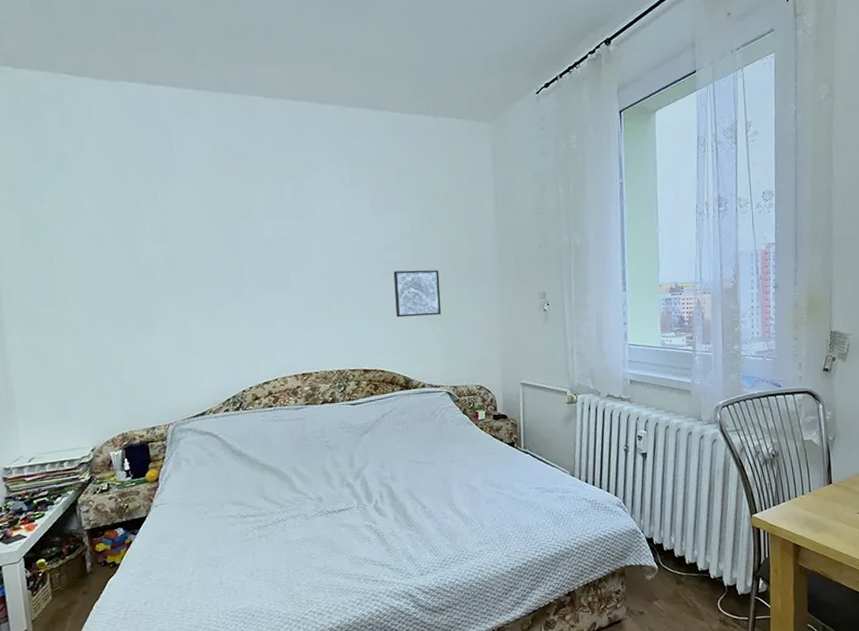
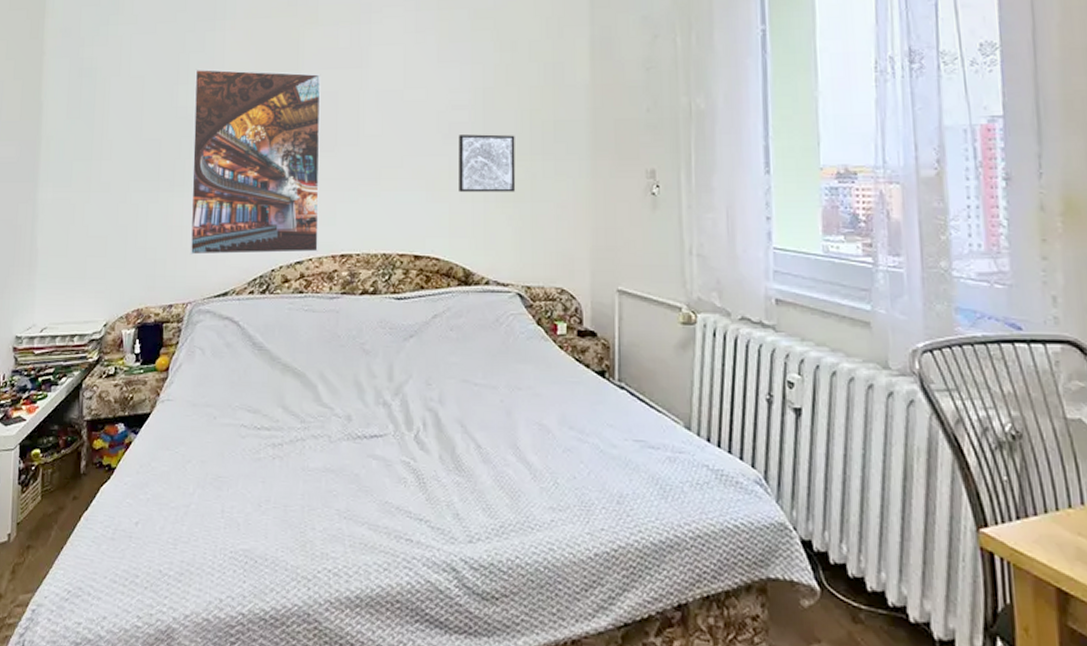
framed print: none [151,221,282,384] -> present [190,68,321,255]

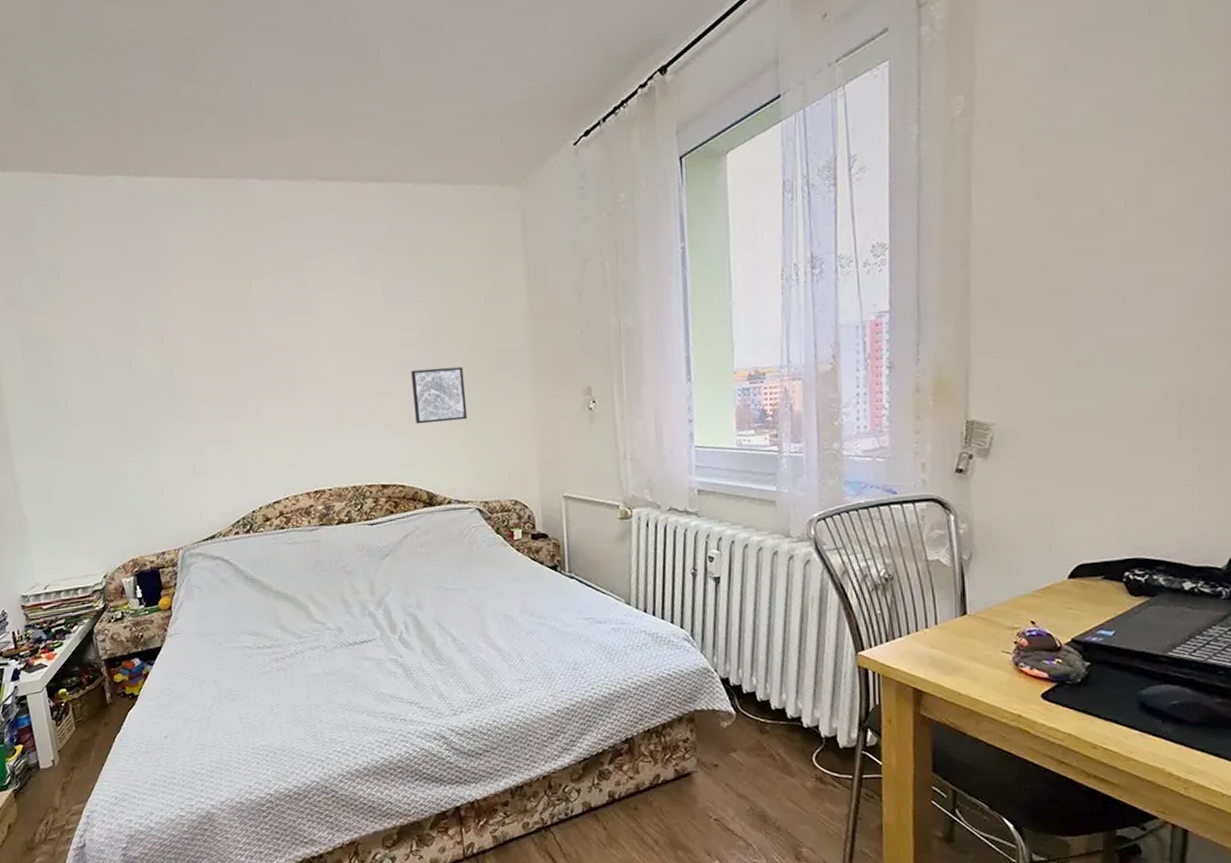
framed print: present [190,68,321,255] -> none [148,323,293,505]

